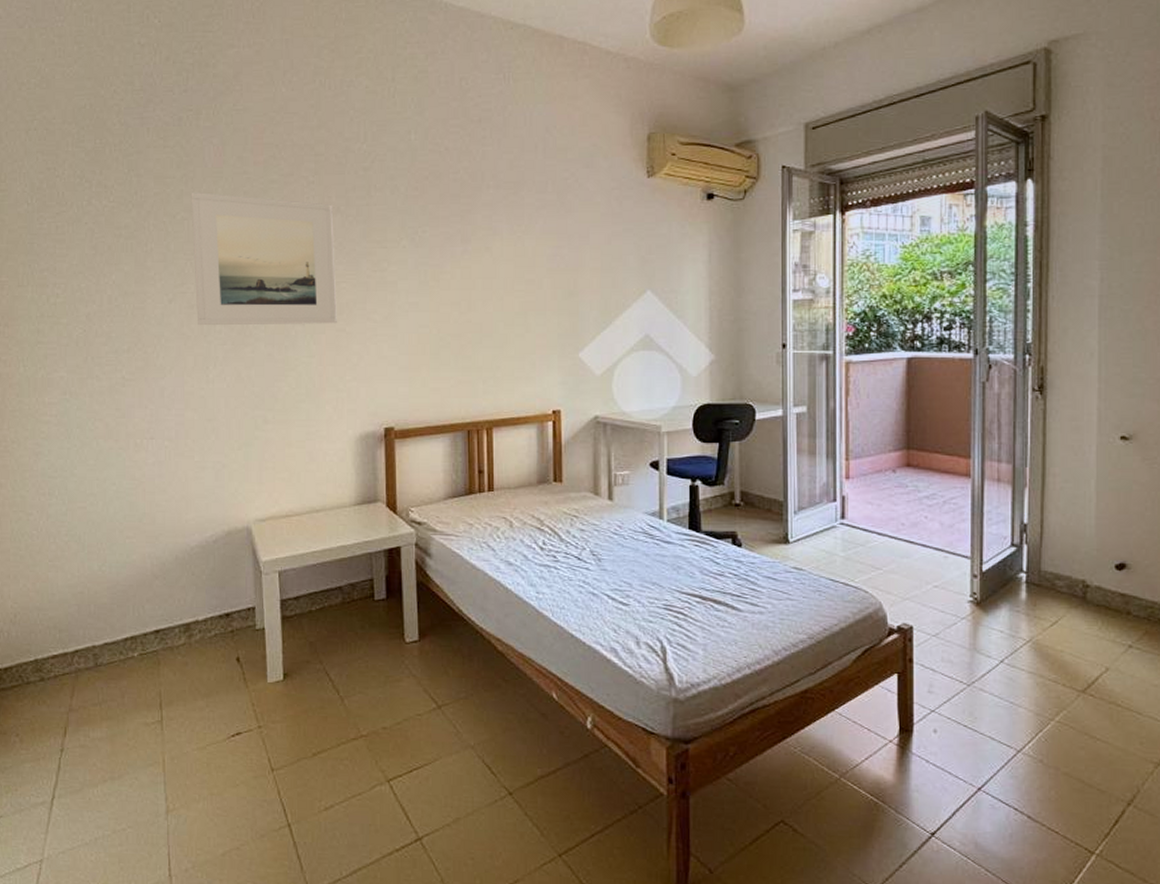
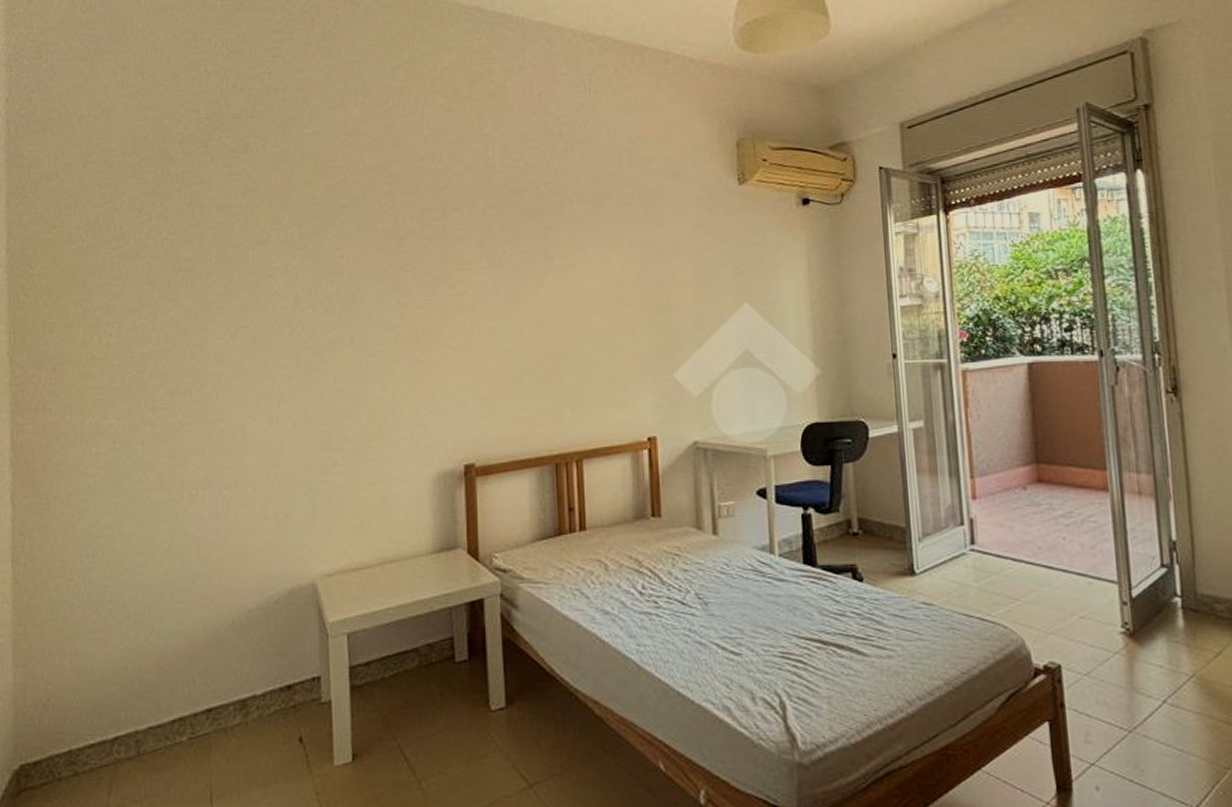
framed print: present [191,191,337,325] -> none [256,219,412,361]

